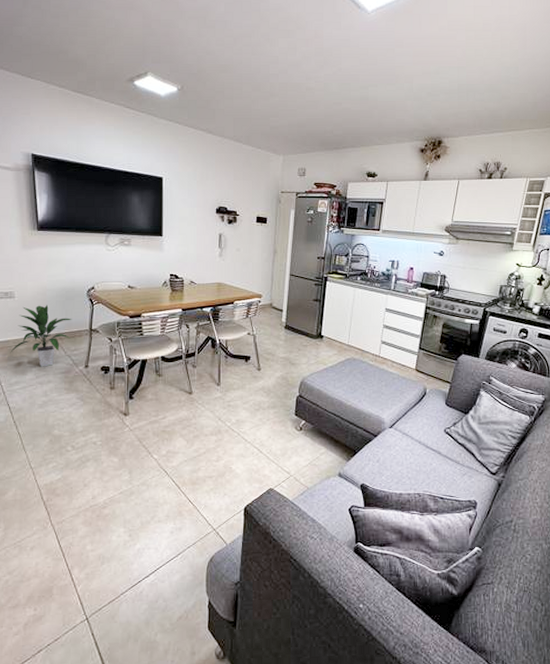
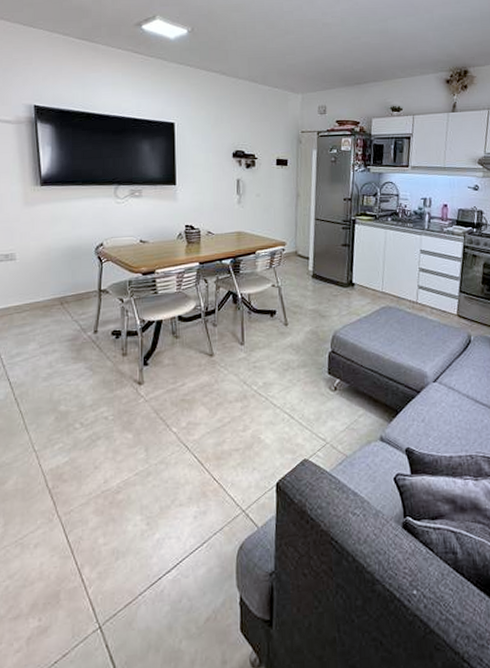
indoor plant: present [10,305,72,367] -> none [11,266,79,335]

